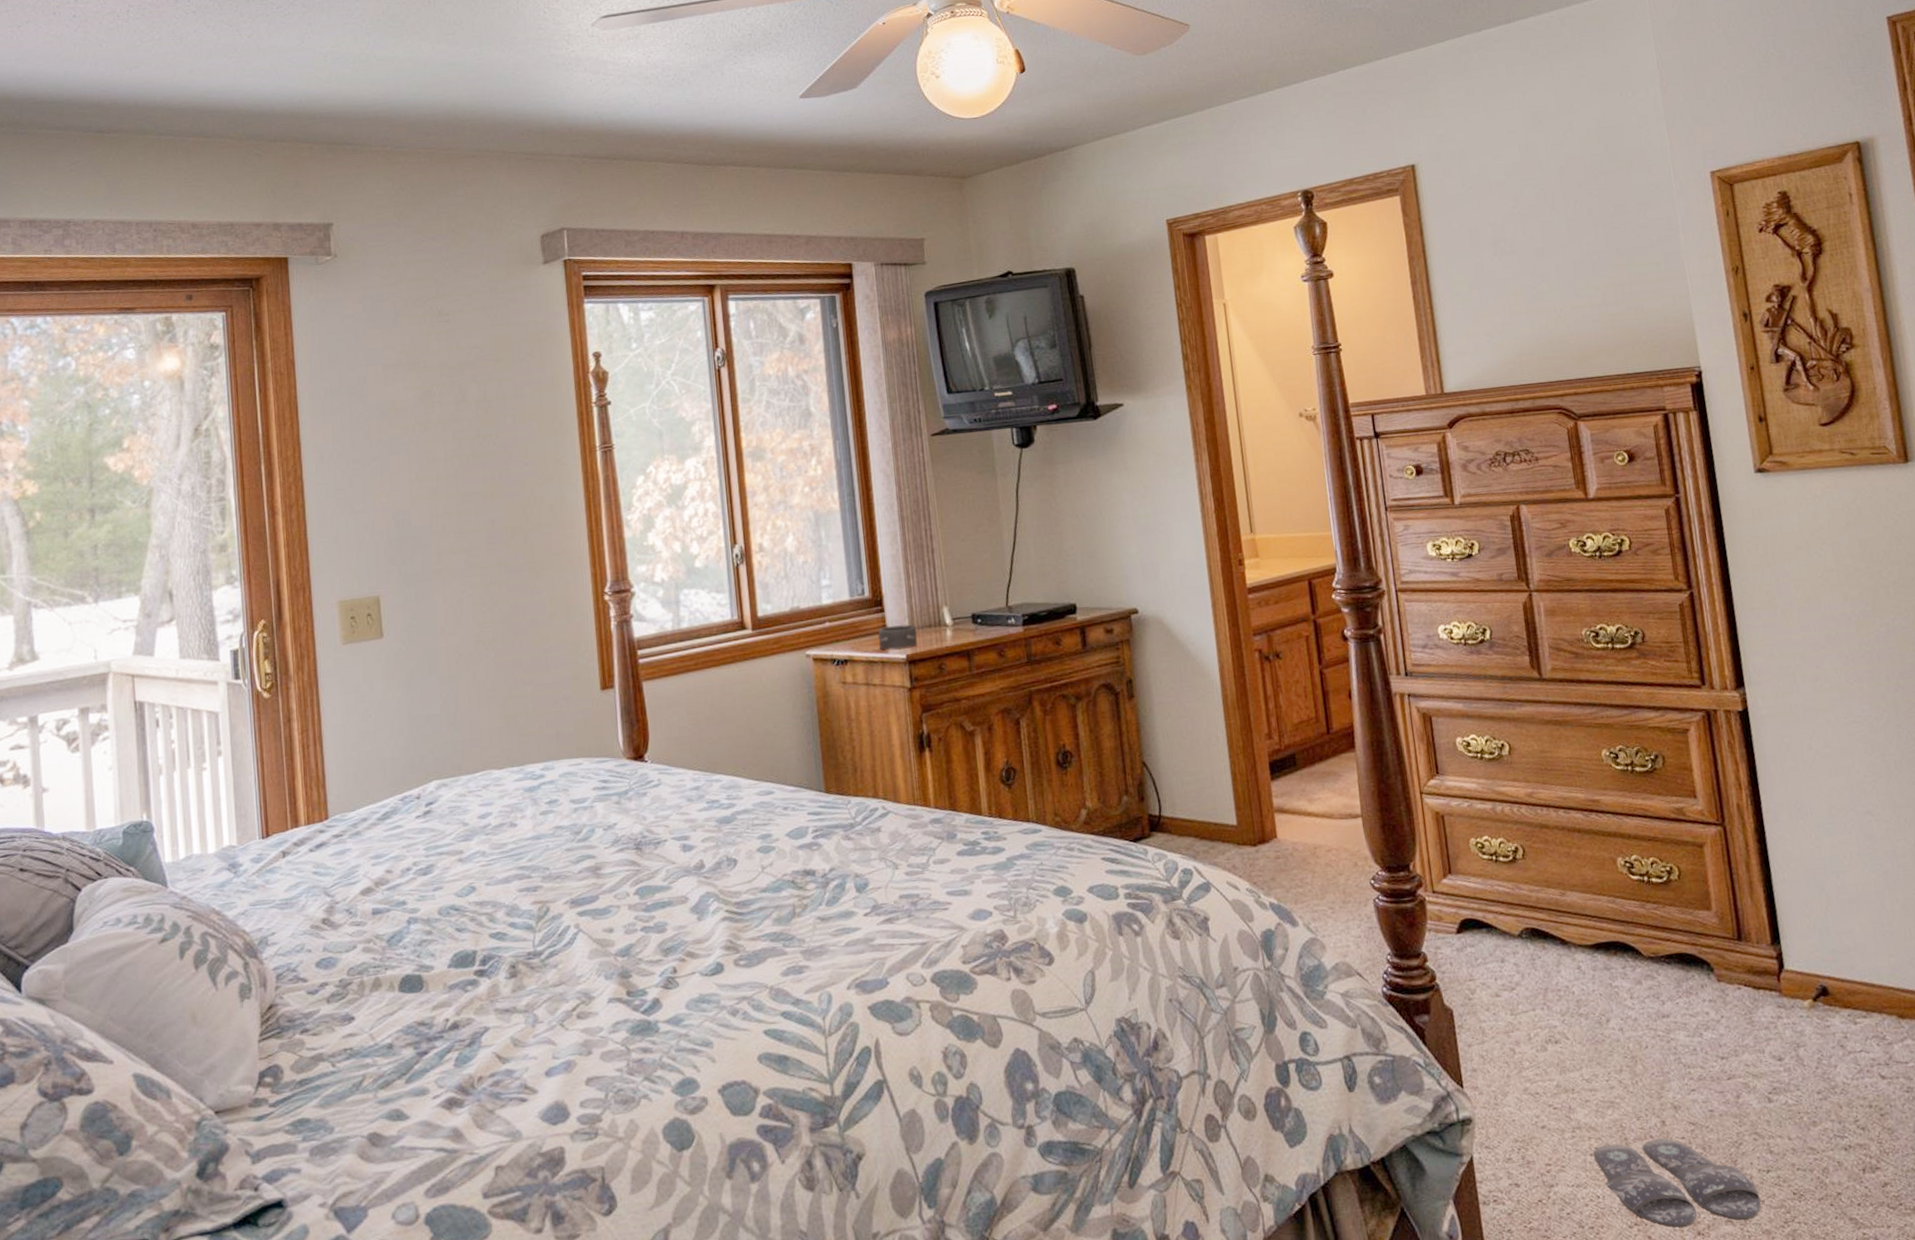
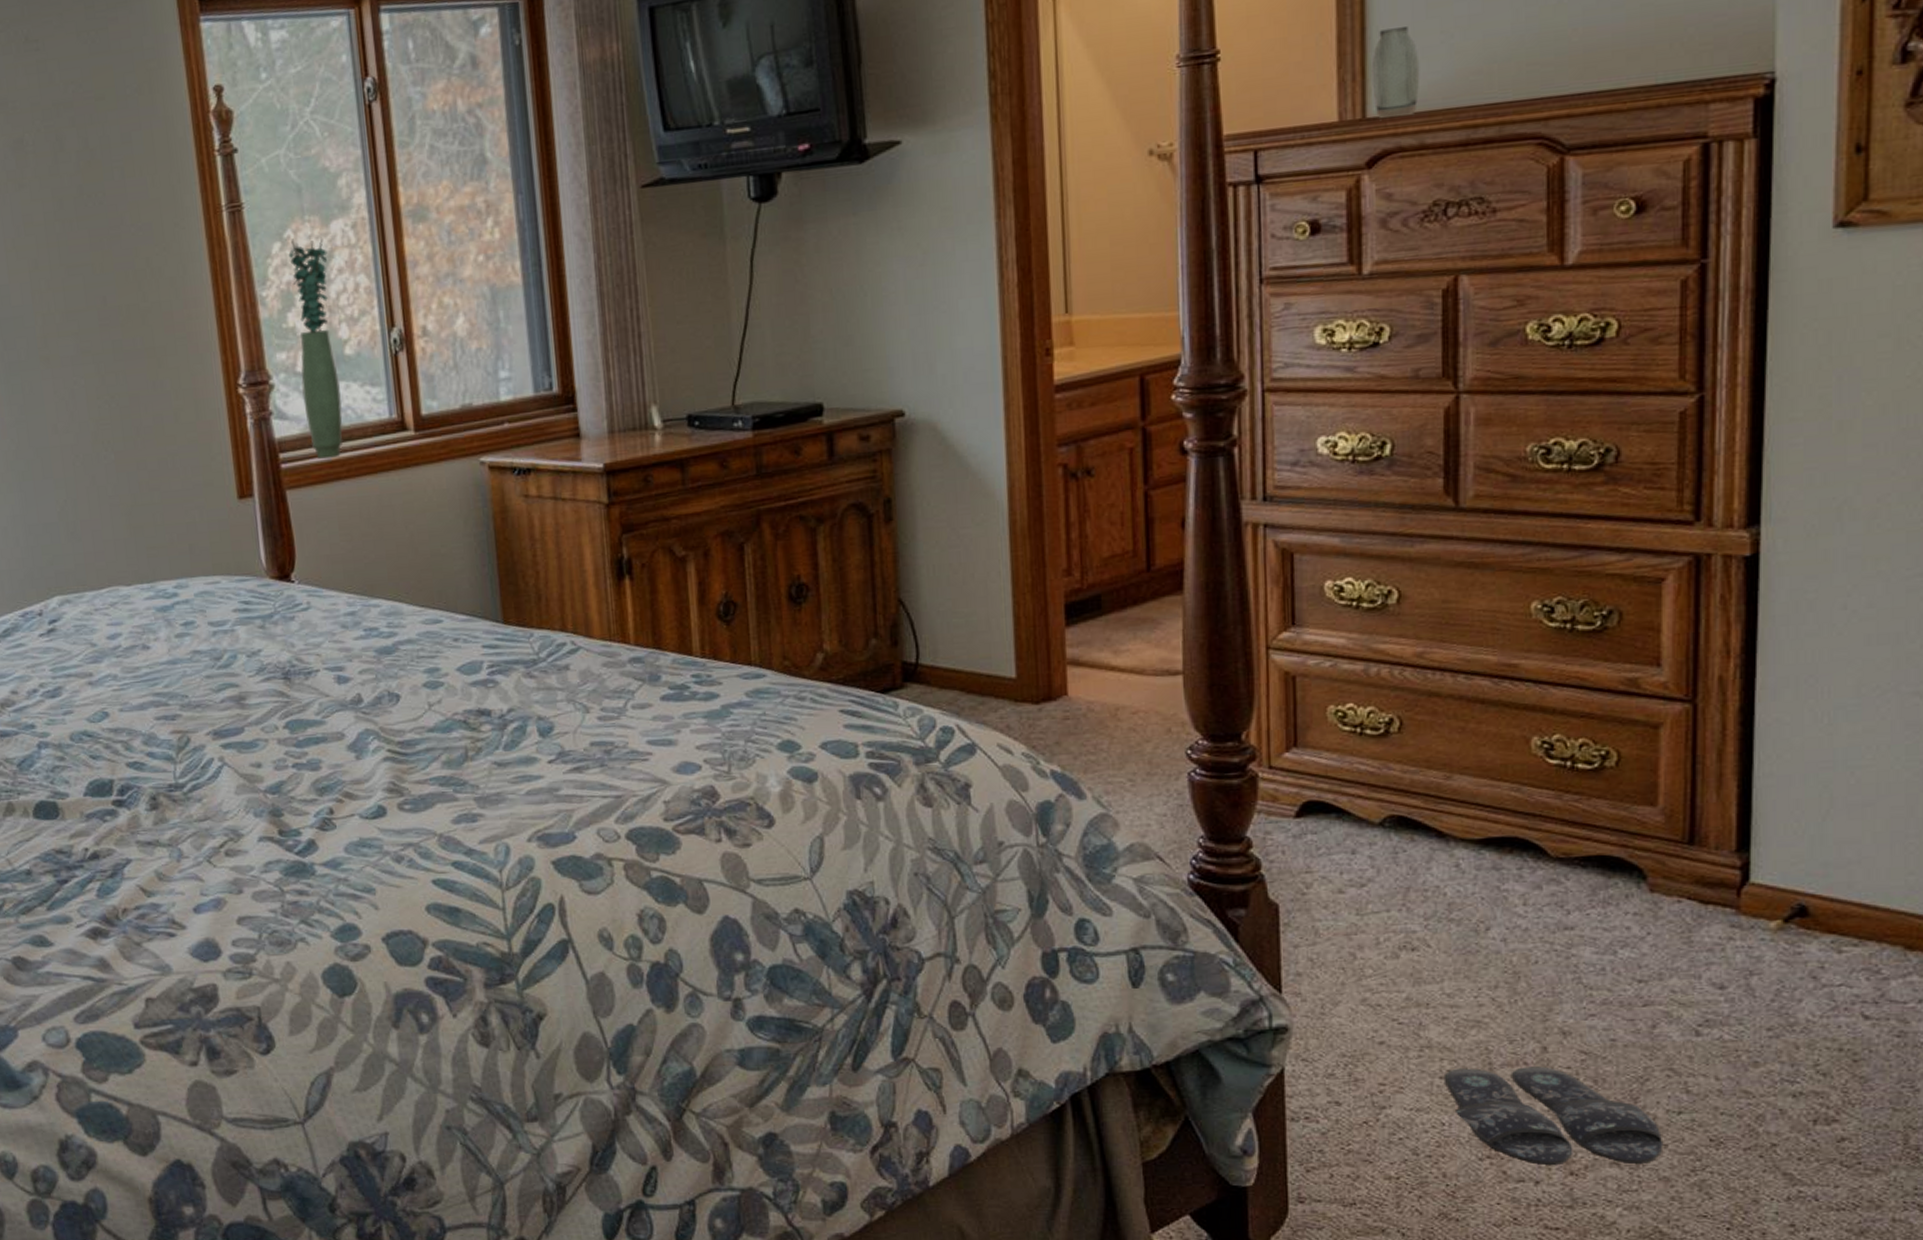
vase: none [650,473,693,655] -> present [288,238,344,460]
alarm clock: present [878,624,918,651] -> none [569,426,619,459]
vase: none [1442,330,1477,395] -> present [1371,27,1420,121]

